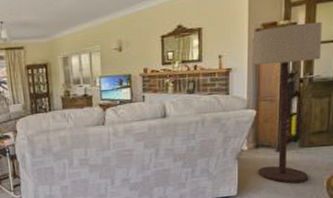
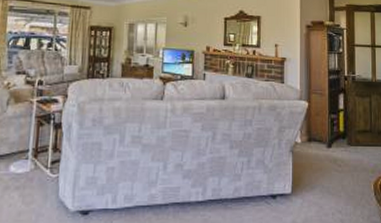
floor lamp: present [253,21,322,184] -> none [305,26,361,185]

